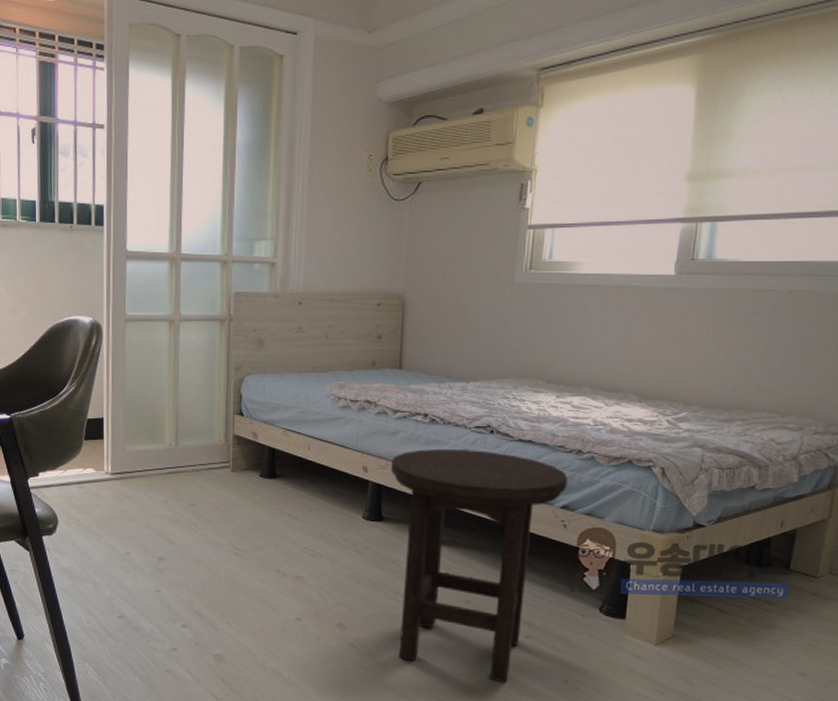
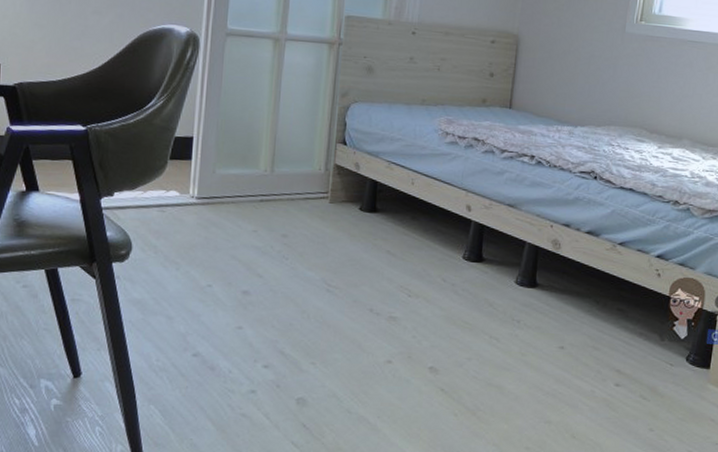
stool: present [390,448,568,683] -> none [490,191,664,431]

